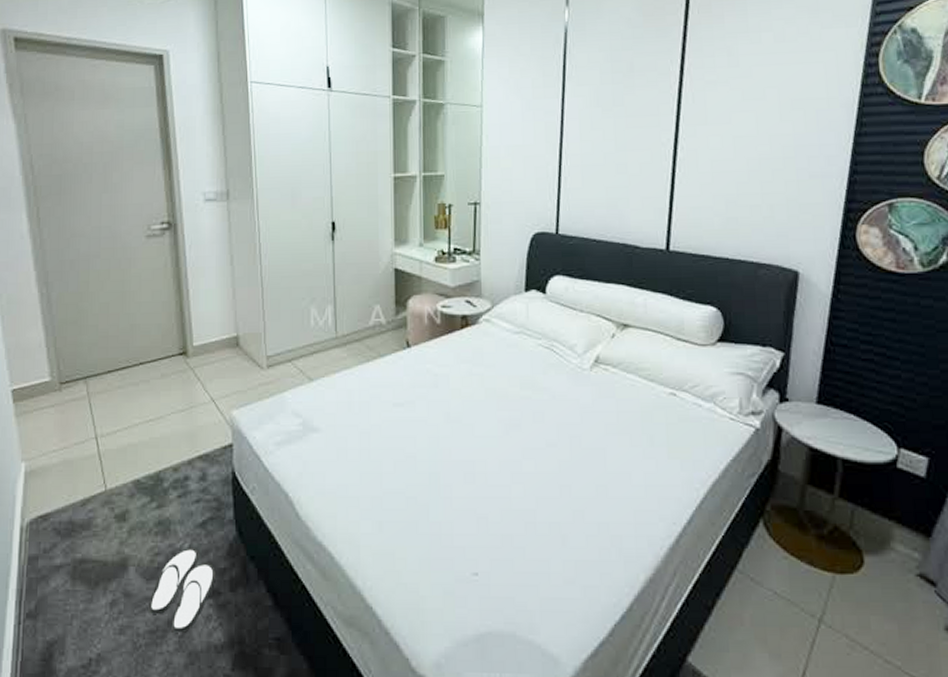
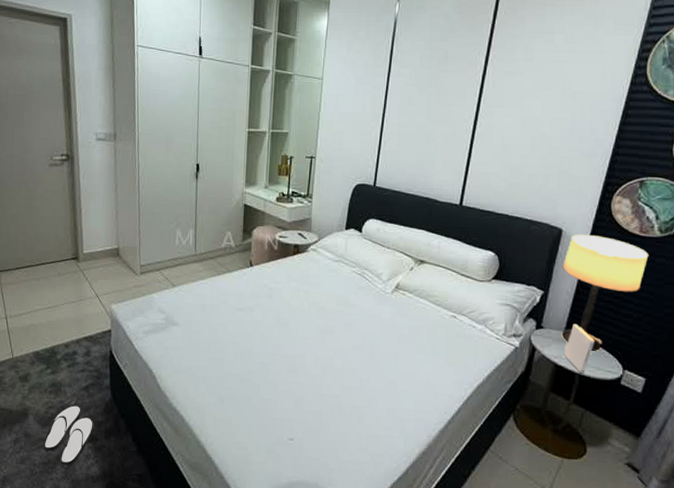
table lamp: none [804,275,912,426] -> present [562,234,649,351]
book: none [819,392,857,458] -> present [564,323,594,374]

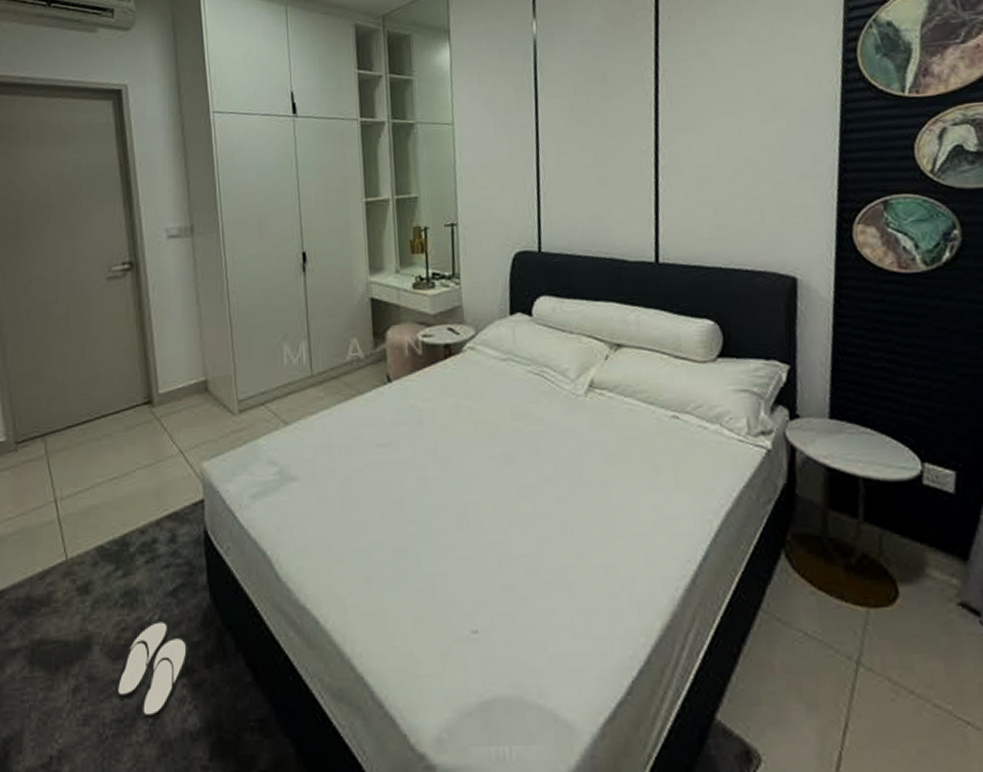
table lamp: present [562,234,649,351] -> none [807,280,919,441]
book: present [564,323,594,374] -> none [835,405,874,477]

